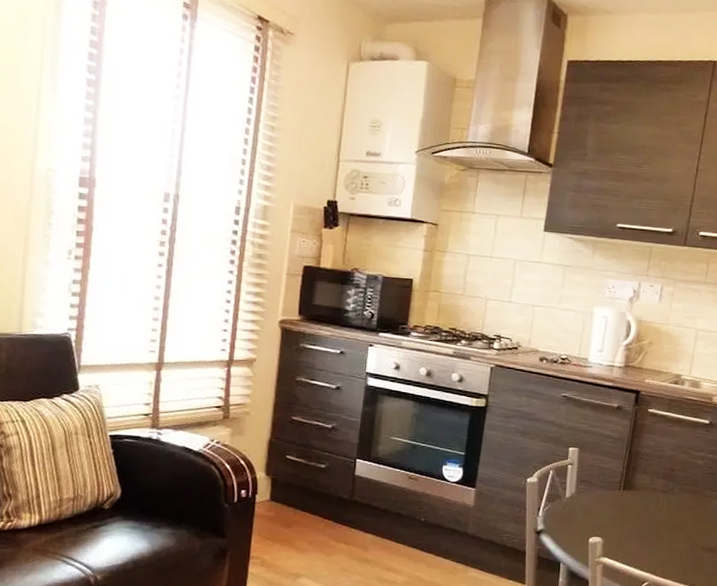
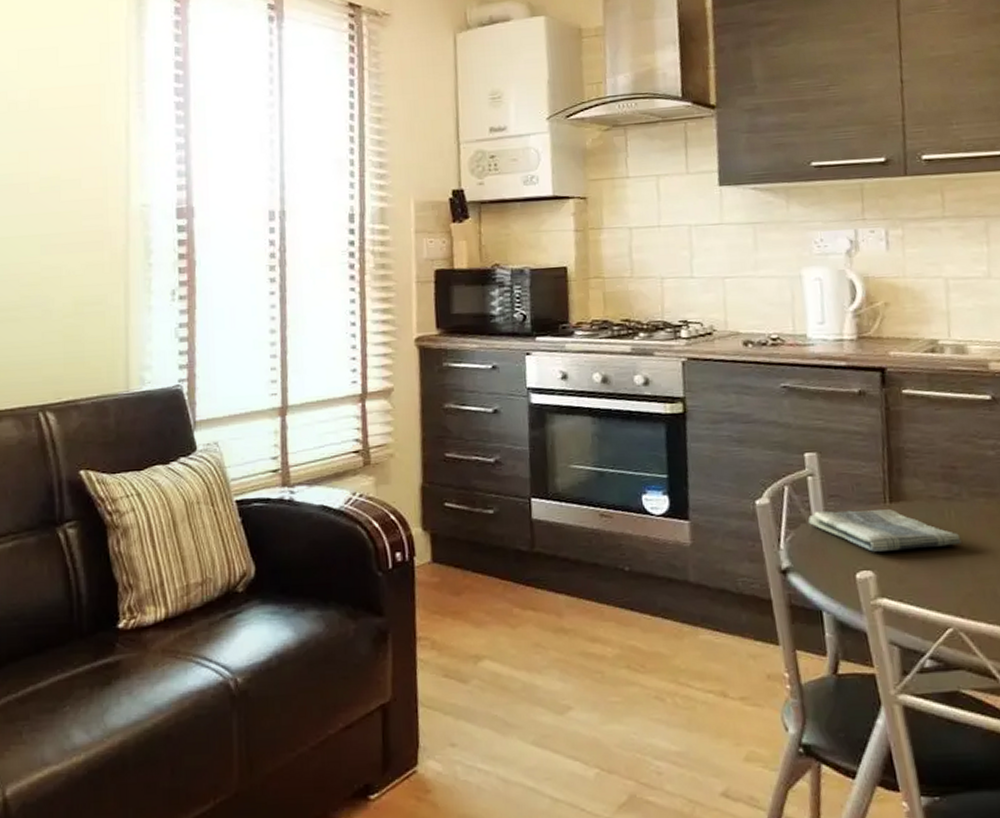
dish towel: none [563,491,667,525] -> present [808,508,961,552]

